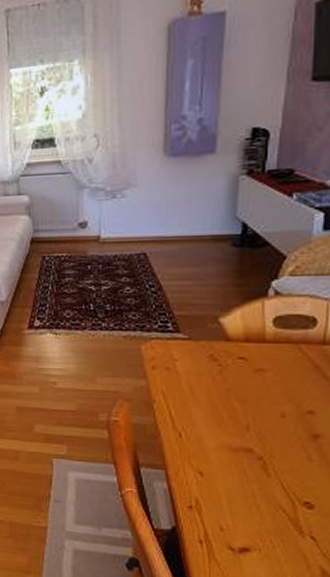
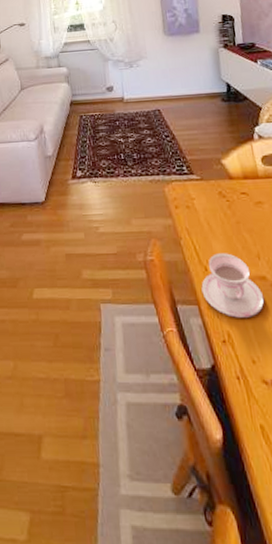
teacup: none [172,420,246,488] -> present [201,253,265,318]

